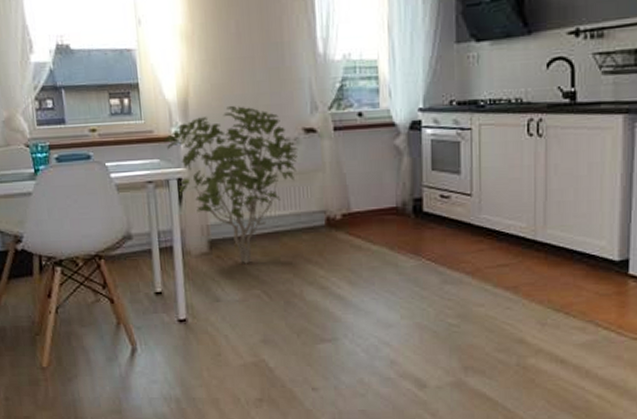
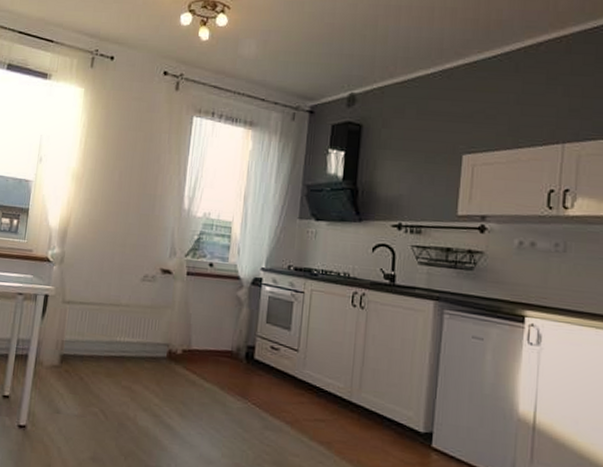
shrub: present [164,106,298,264] -> none [40,240,154,382]

